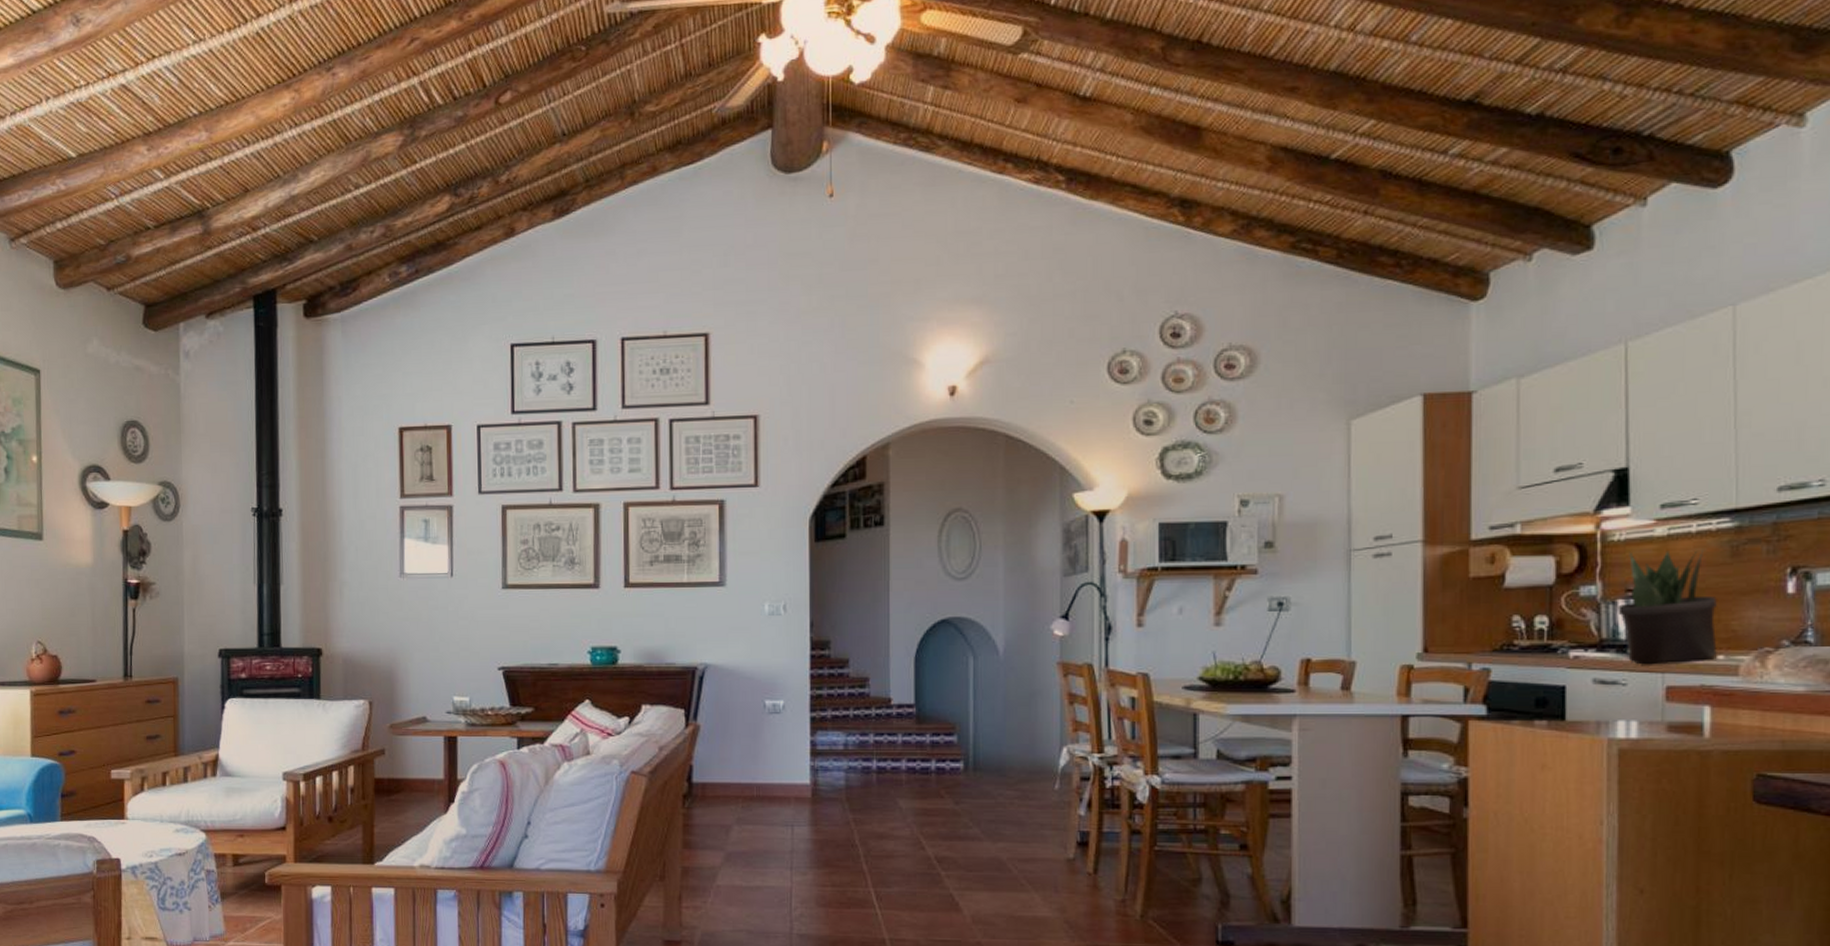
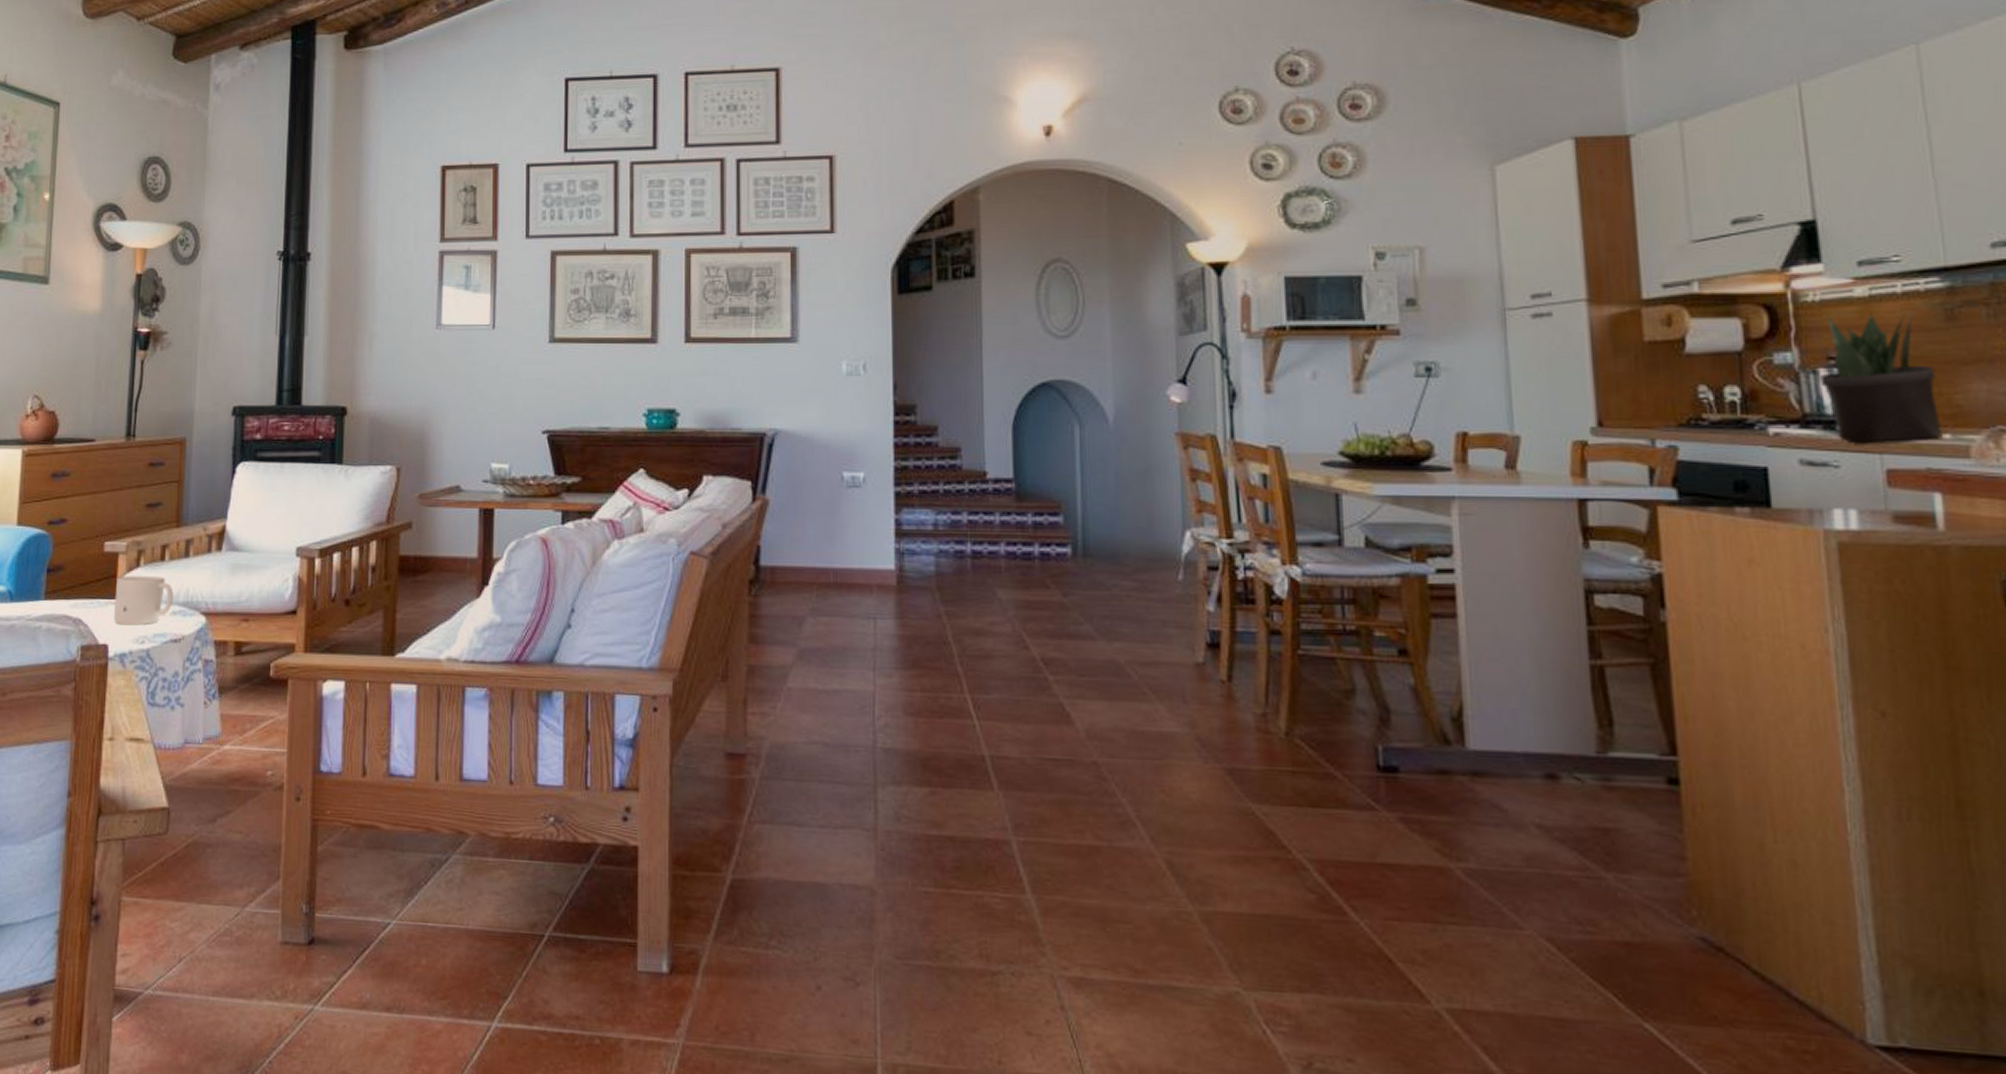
mug: none [123,799,176,842] -> present [113,576,174,626]

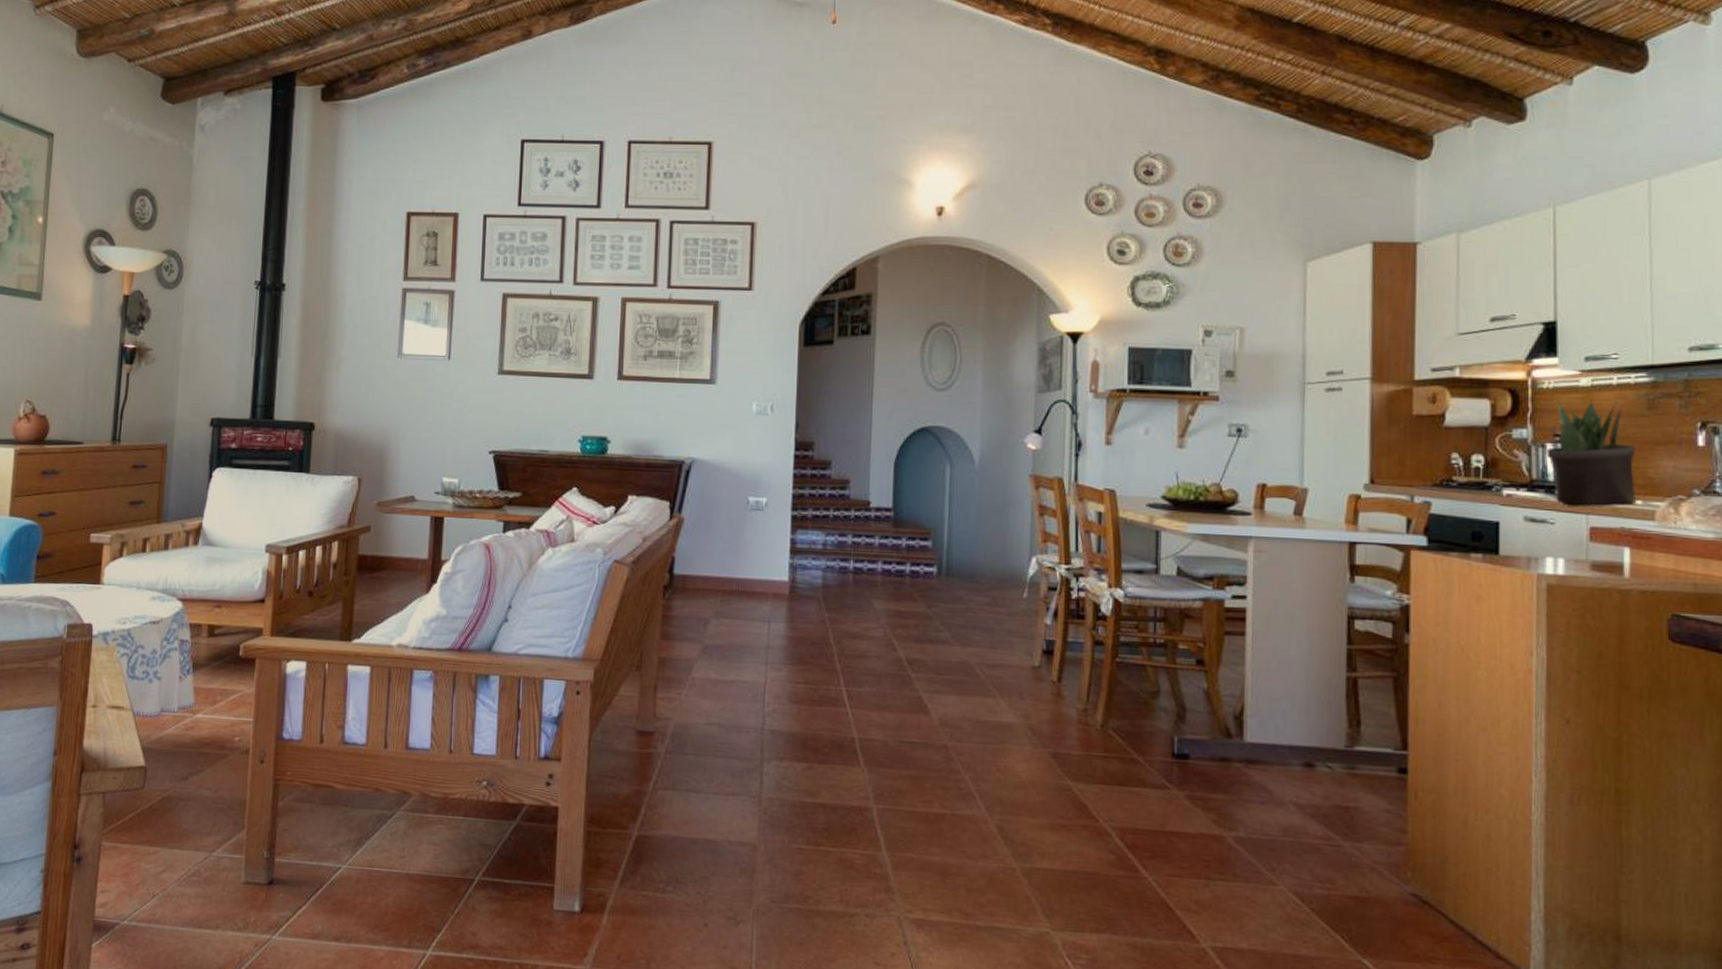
mug: present [113,576,174,626] -> none [97,564,154,609]

